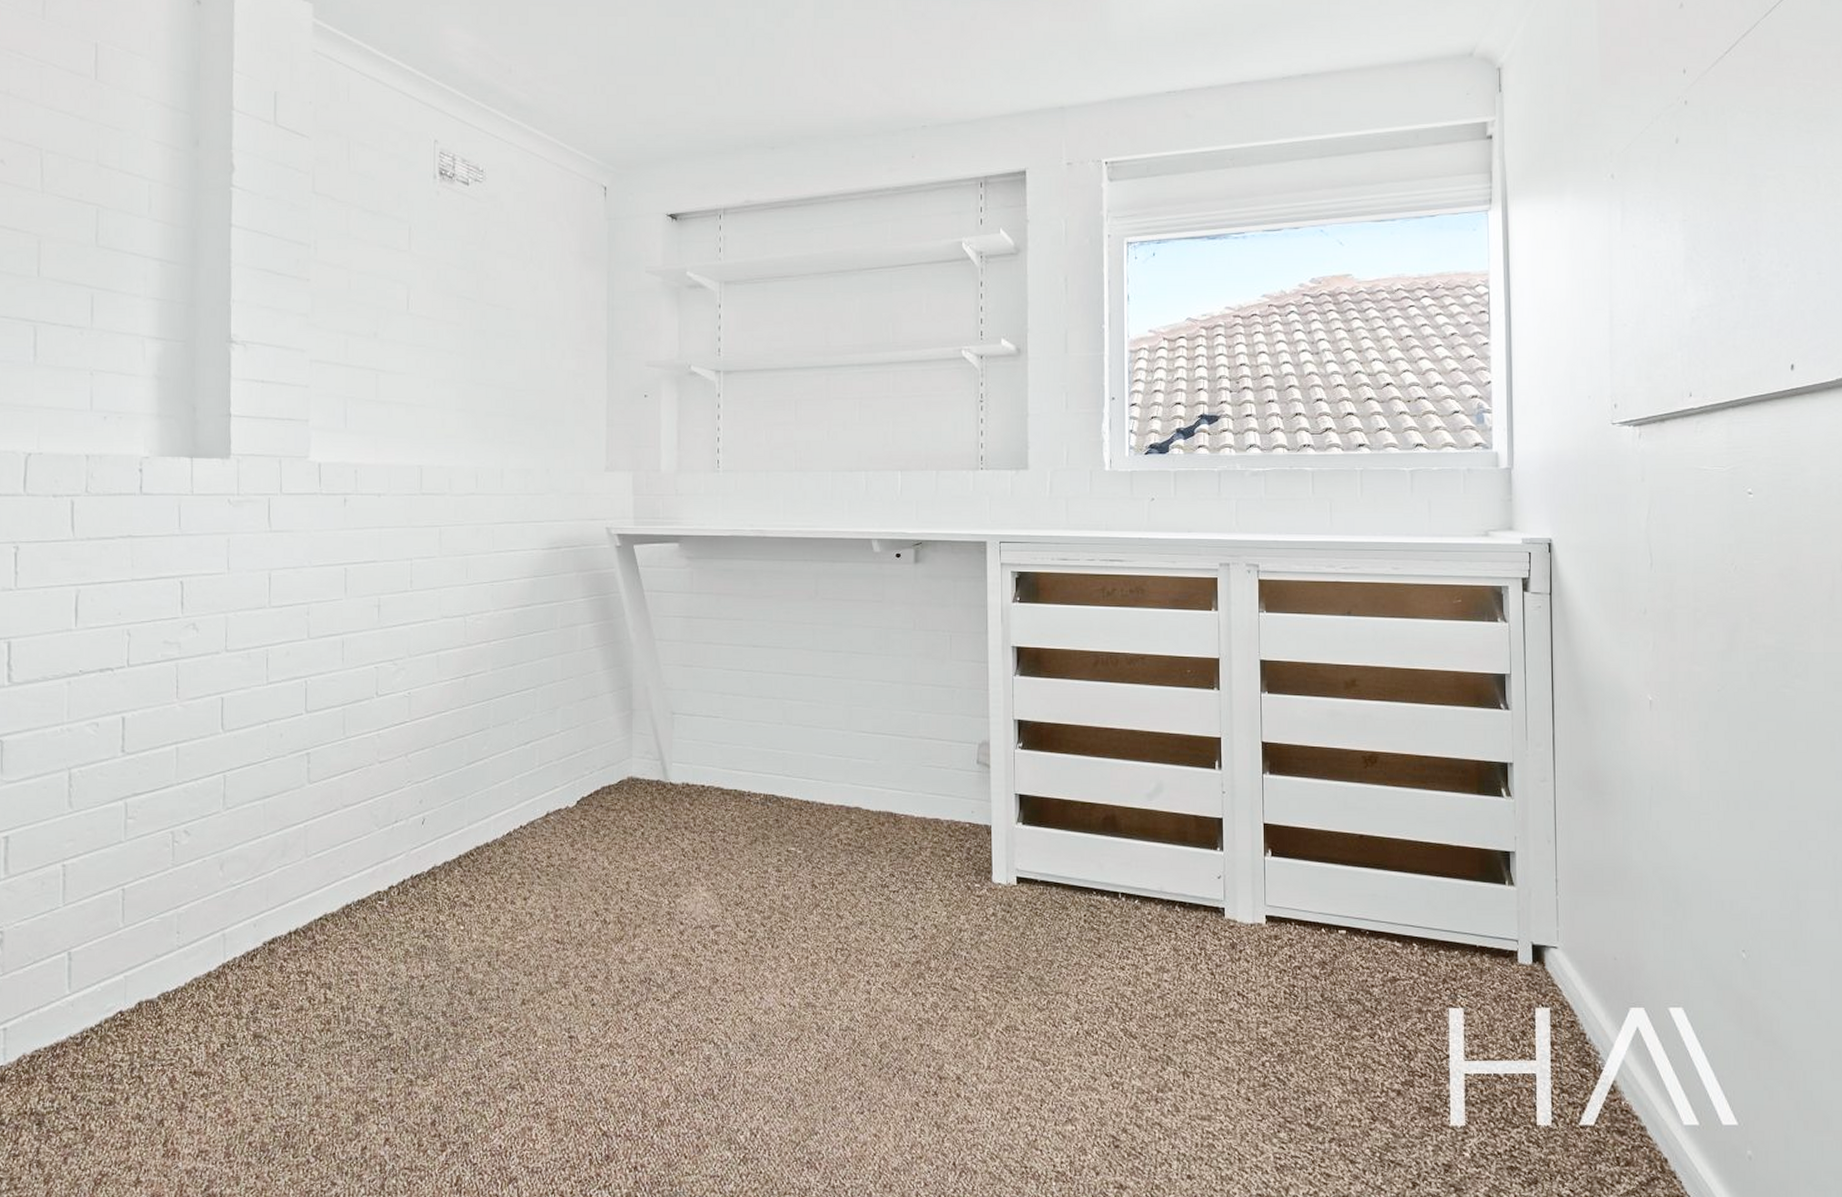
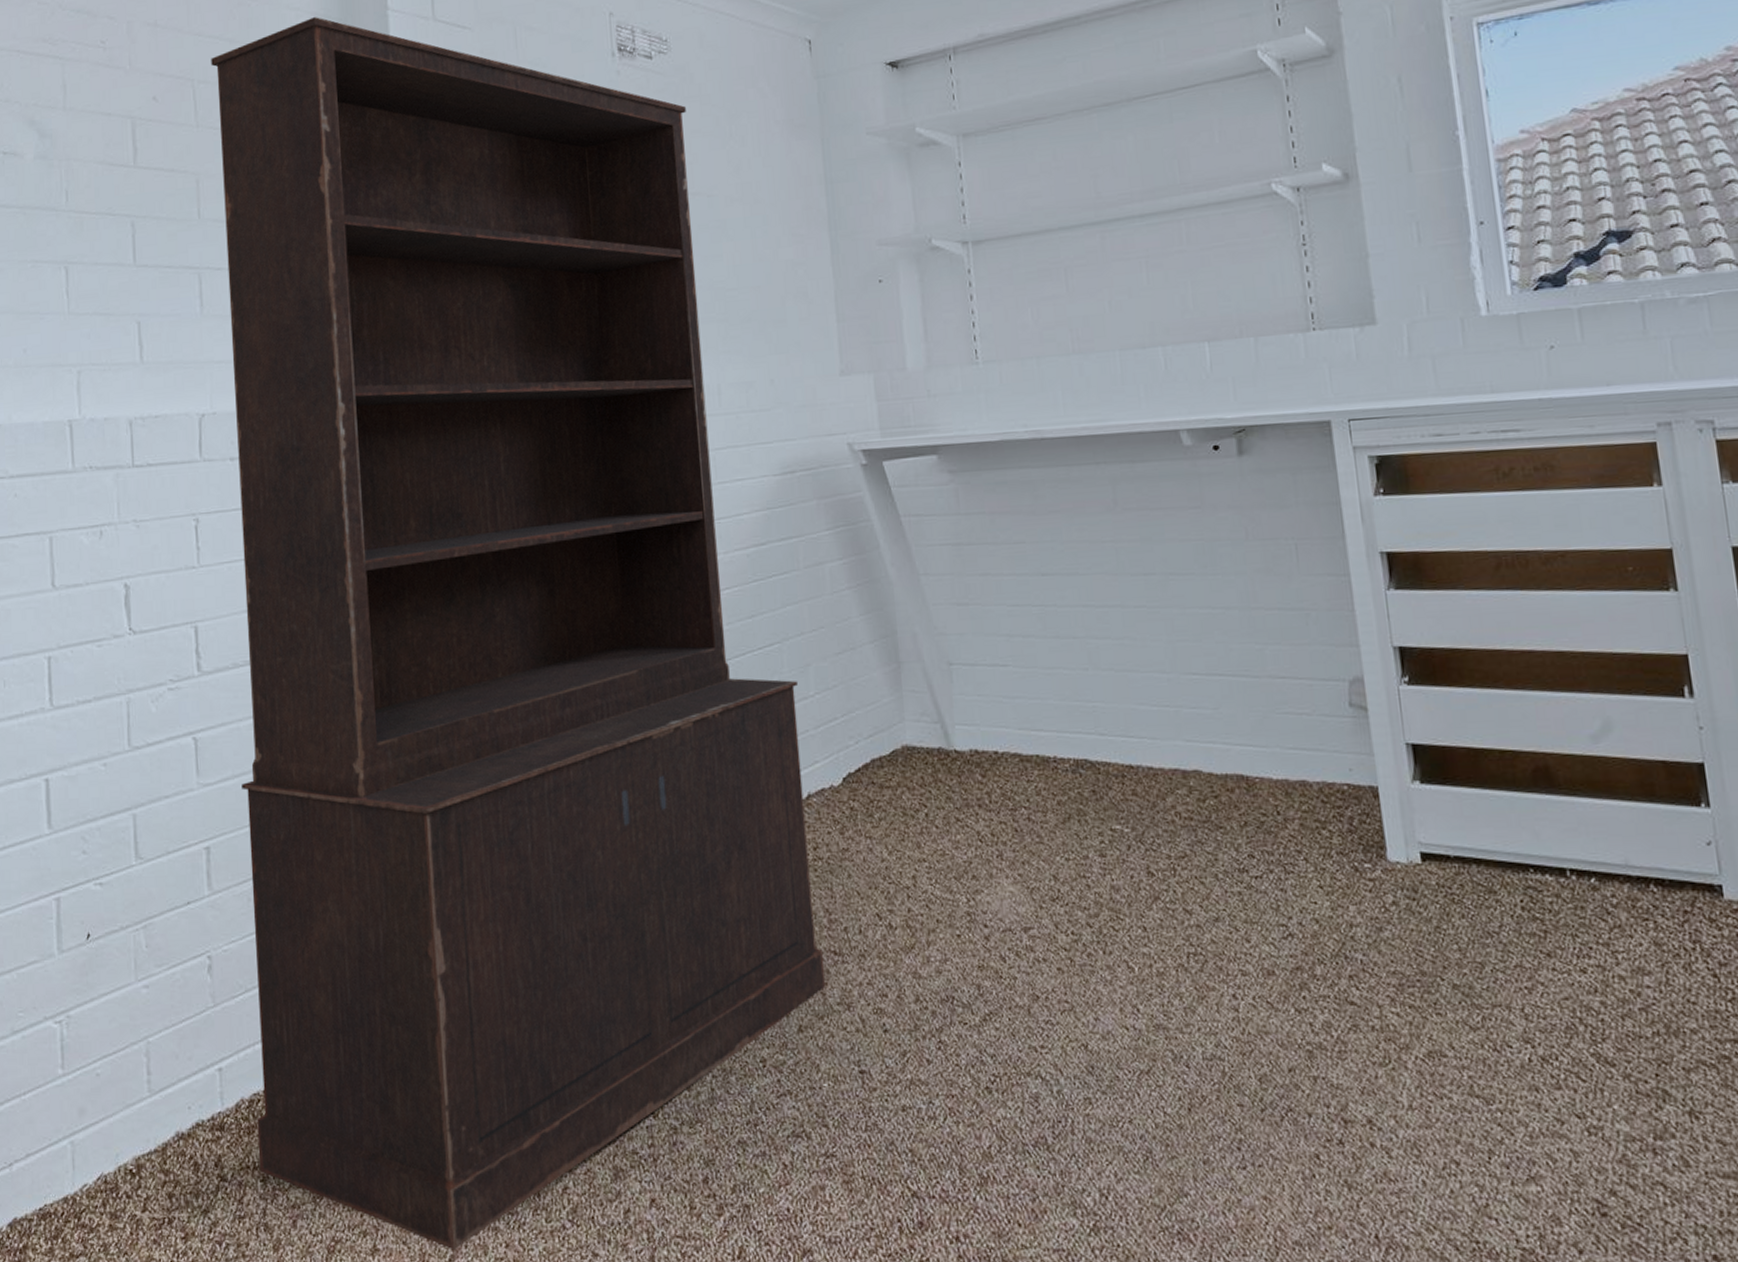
bookcase: none [35,107,548,1182] -> present [211,17,826,1251]

